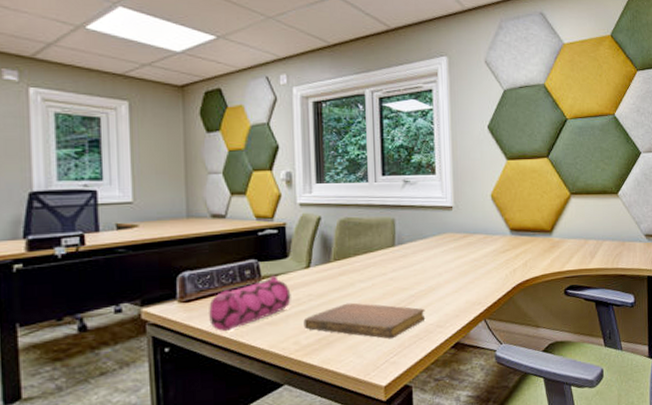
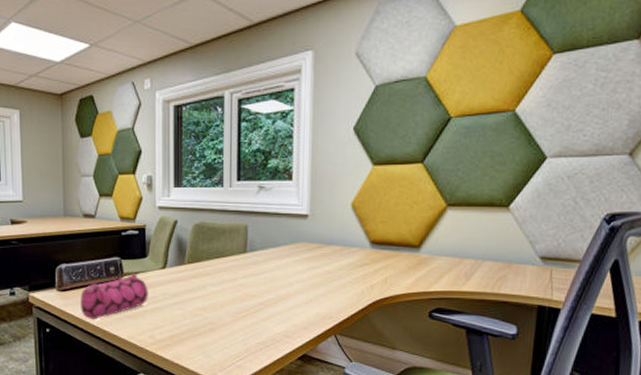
notebook: present [303,302,426,339] -> none [158,304,273,343]

